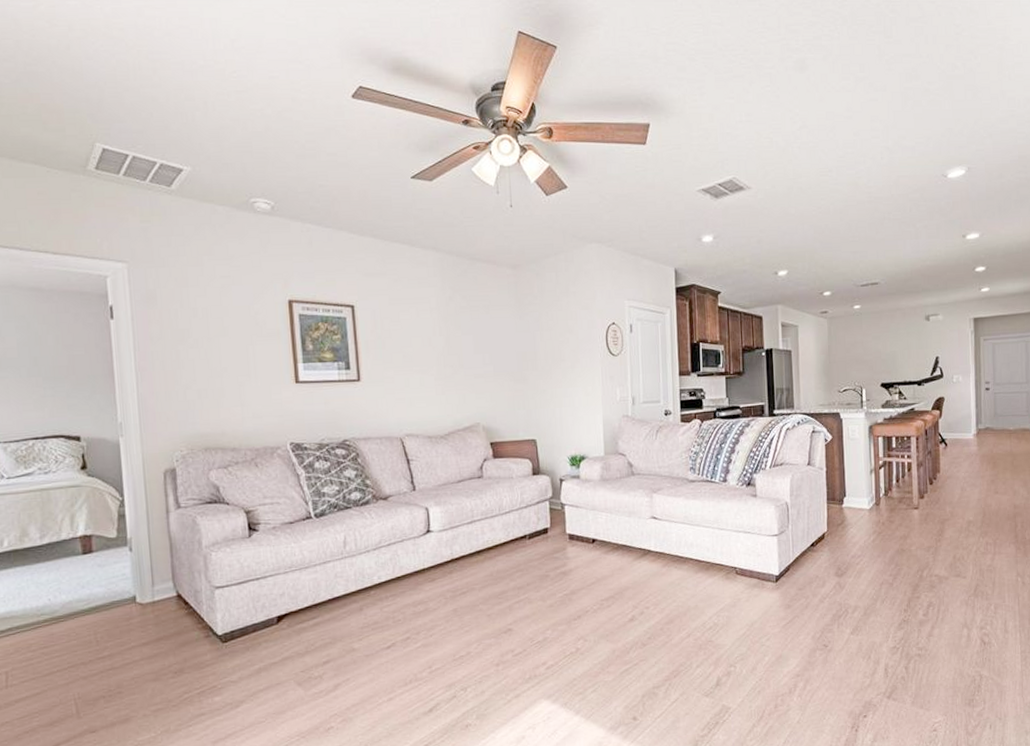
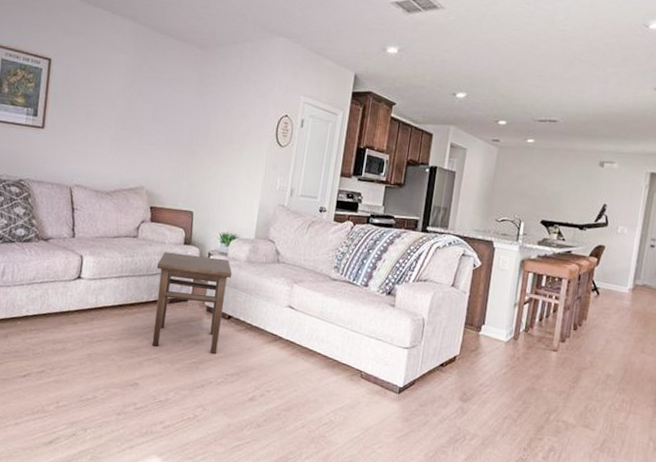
side table: none [508,482,589,587] -> present [152,252,232,354]

